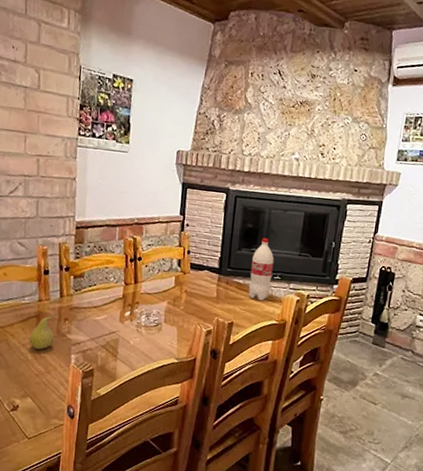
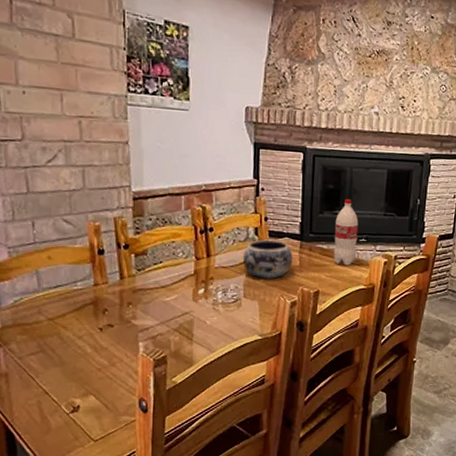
fruit: present [29,314,57,350] -> none [86,299,118,340]
decorative bowl: none [165,270,211,308] -> present [242,239,293,279]

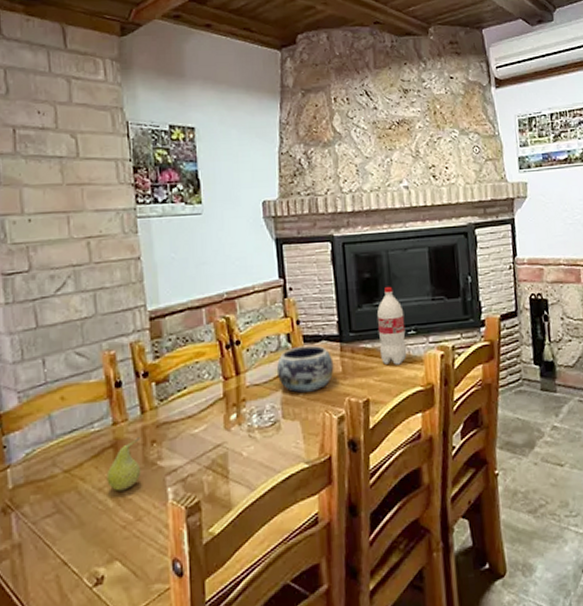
fruit: none [86,299,118,340] -> present [106,437,141,491]

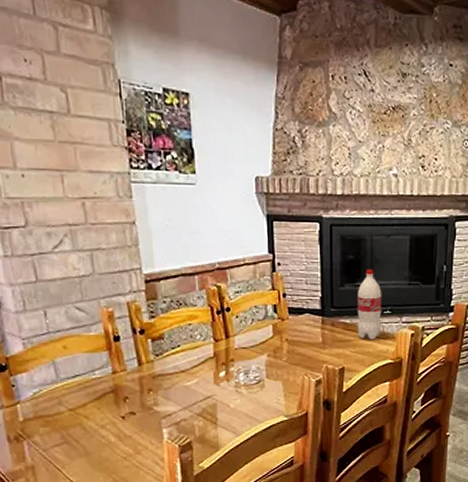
fruit: present [106,437,141,491] -> none [108,386,139,429]
decorative bowl: present [276,345,334,393] -> none [262,316,315,357]

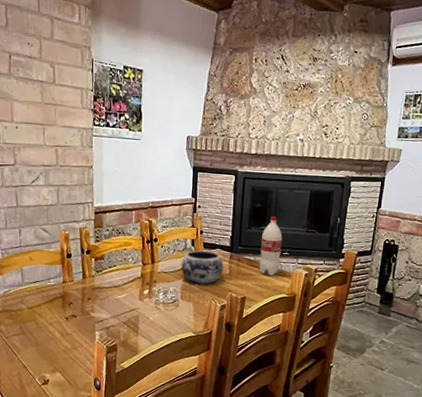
decorative bowl: none [262,316,315,357] -> present [181,250,224,284]

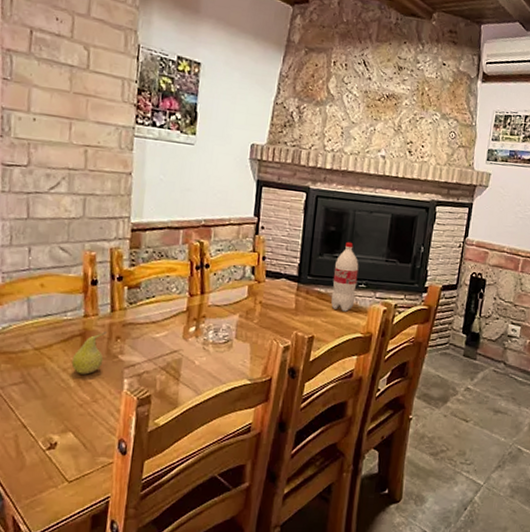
fruit: none [56,294,81,328] -> present [71,332,107,375]
decorative bowl: present [181,250,224,284] -> none [237,279,289,321]

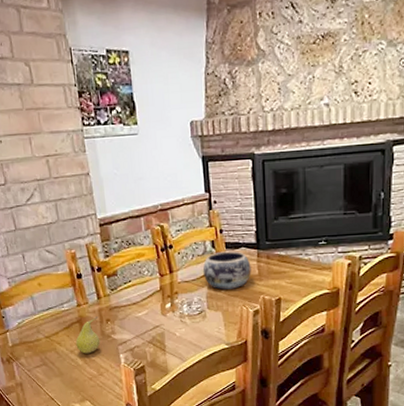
decorative bowl: none [237,279,289,321] -> present [202,251,252,290]
bottle: present [331,241,359,312] -> none [291,201,317,271]

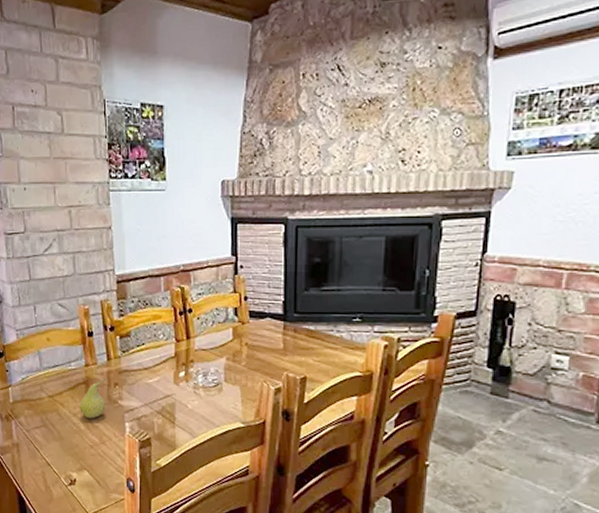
decorative bowl: present [202,251,252,290] -> none [222,320,276,362]

